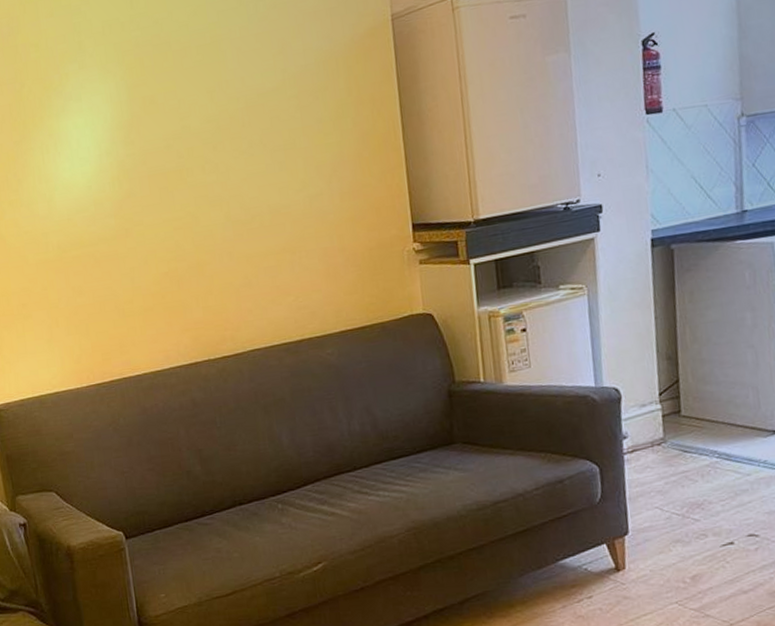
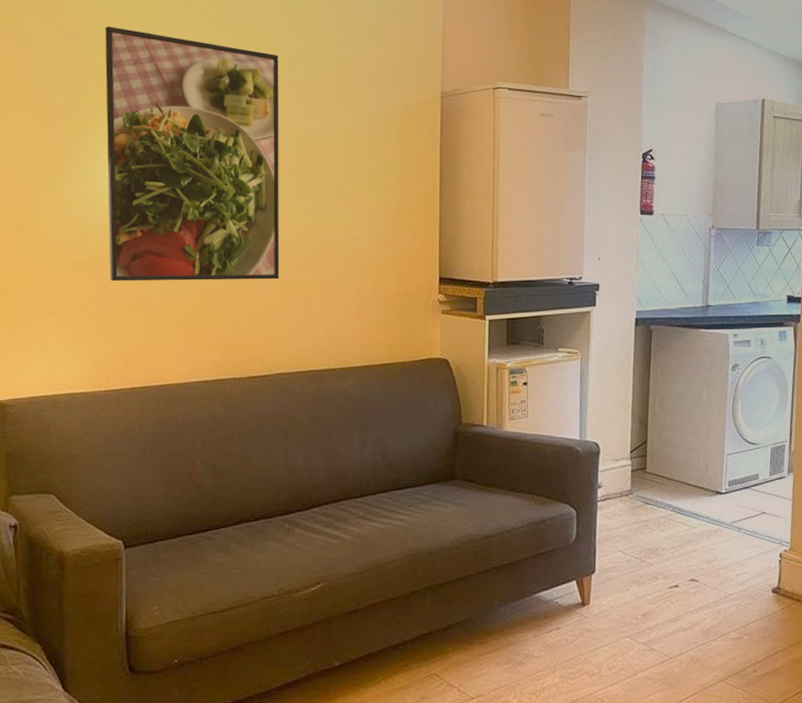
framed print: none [36,9,241,277] -> present [105,26,280,282]

